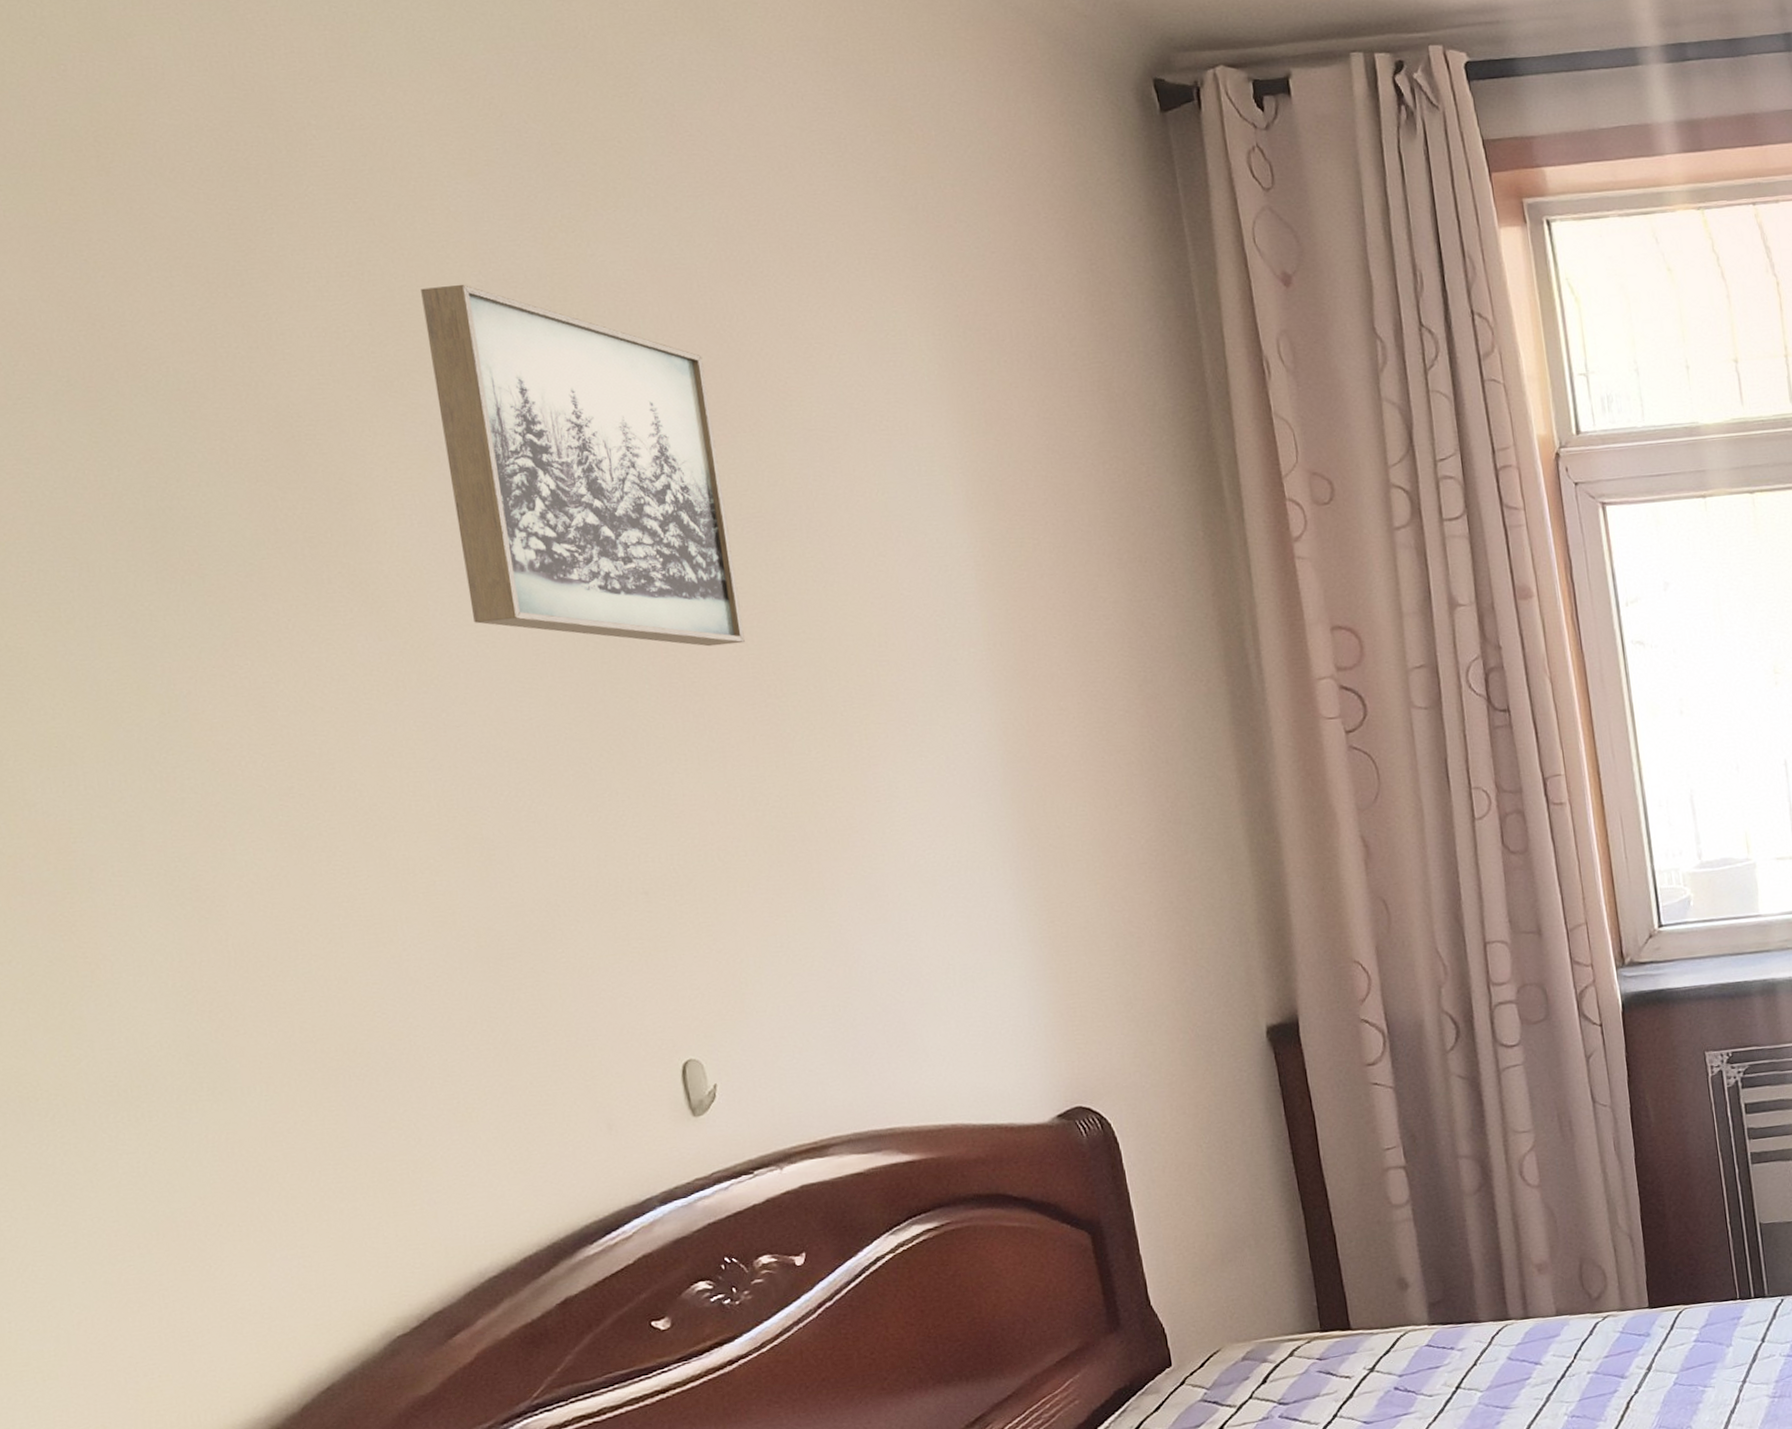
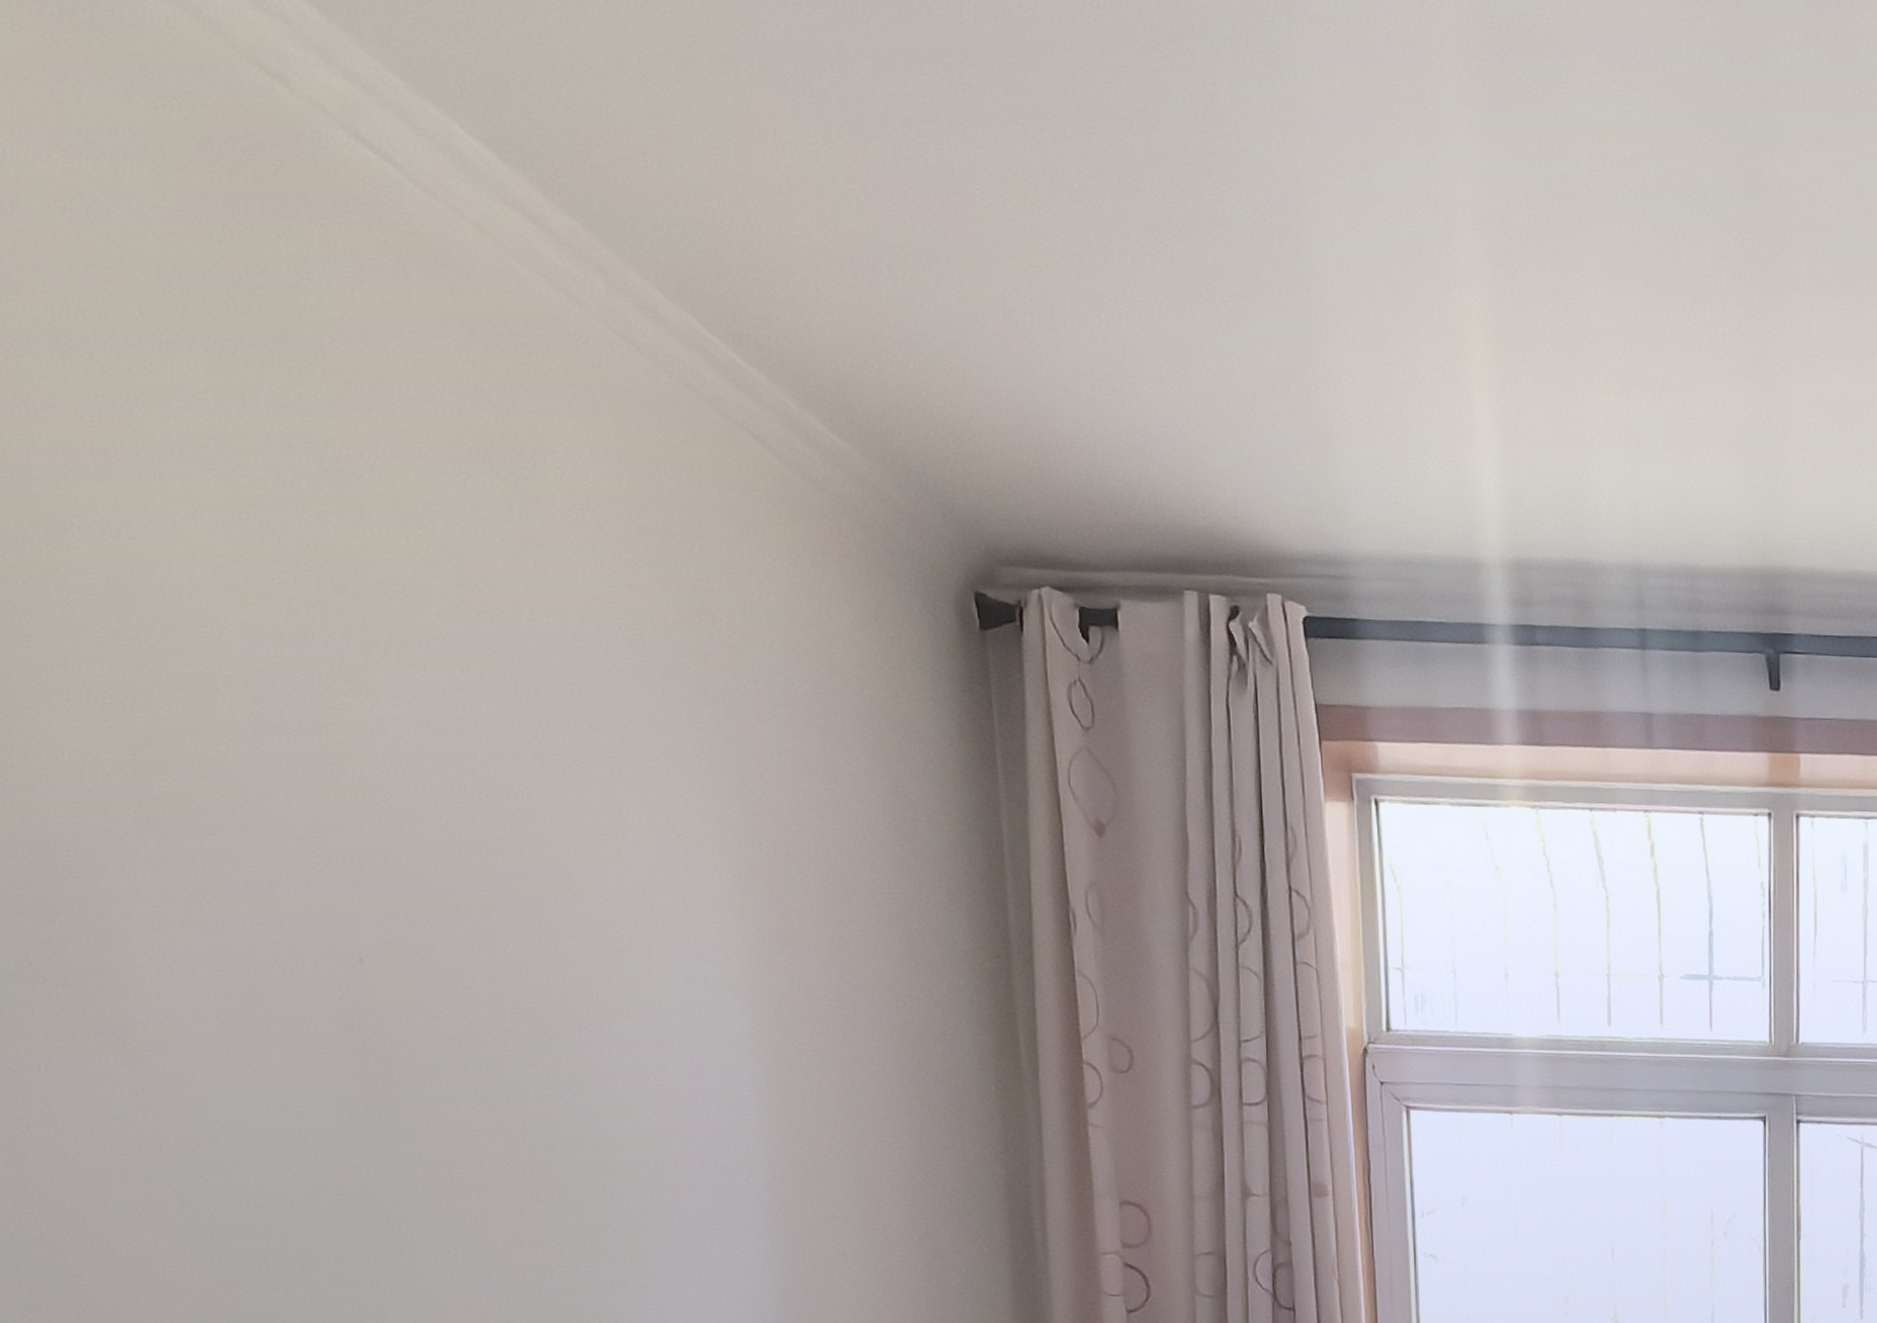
wall art: present [421,284,745,647] -> none [188,722,516,1144]

